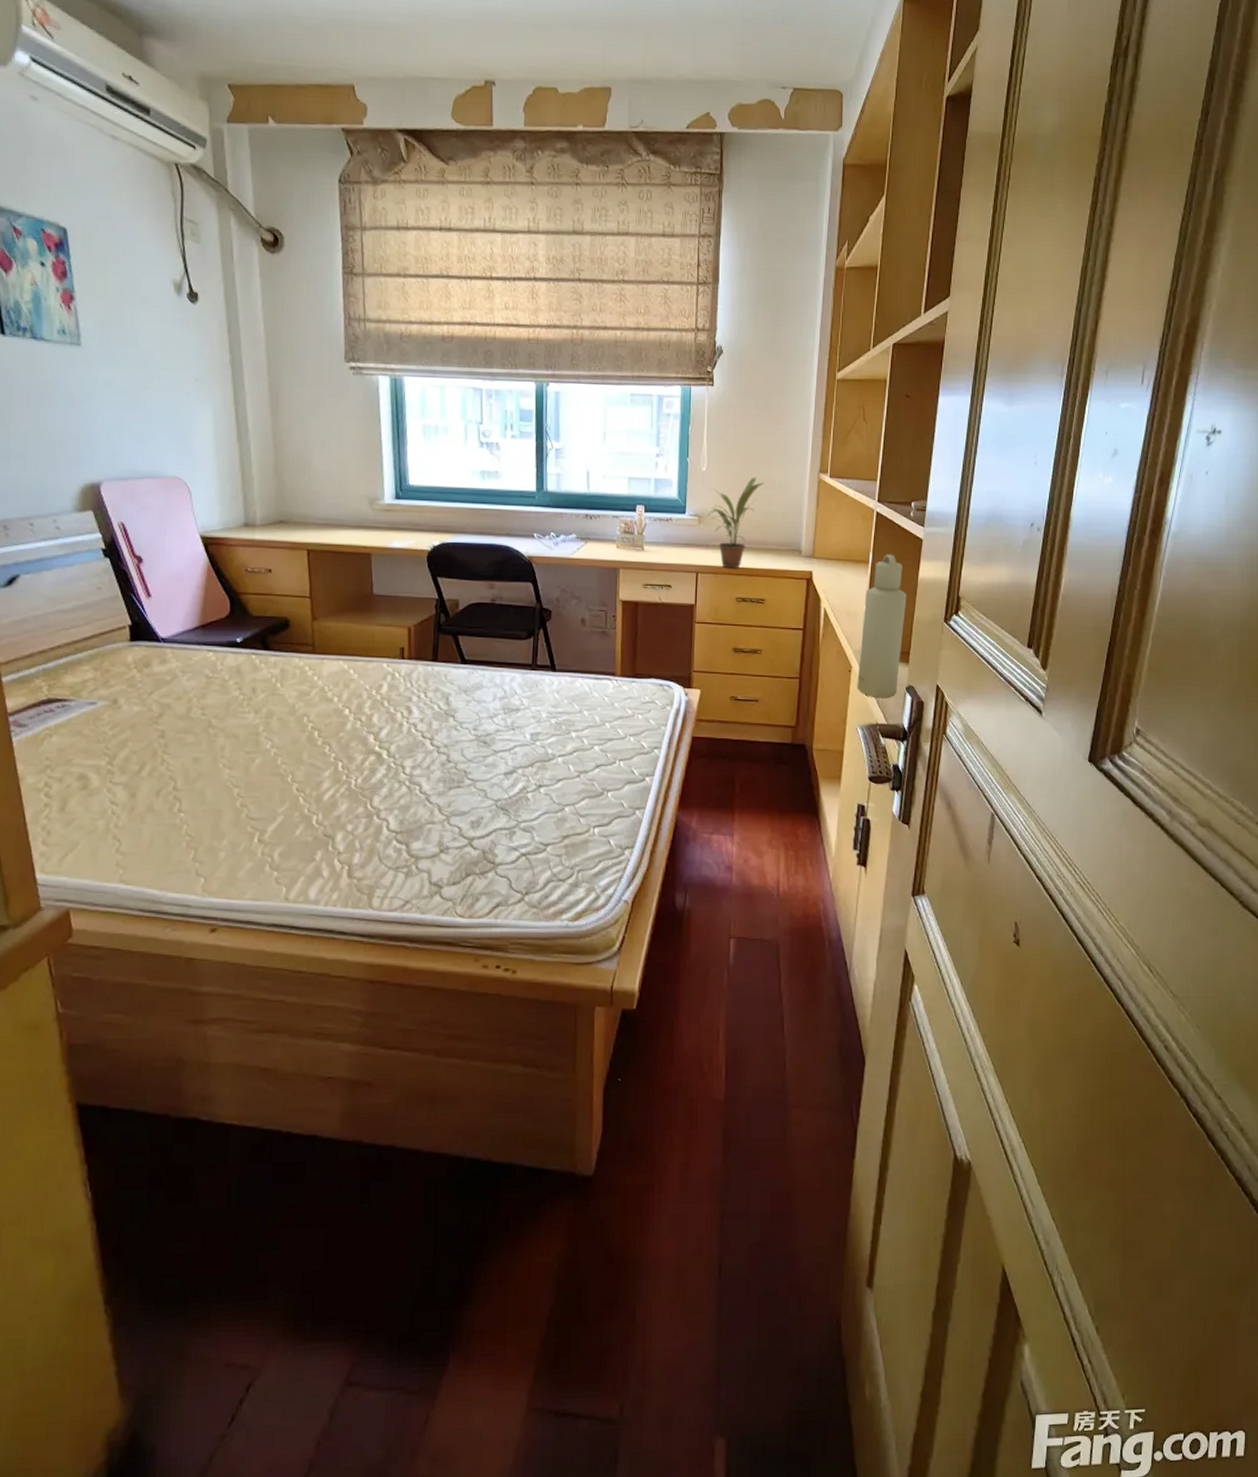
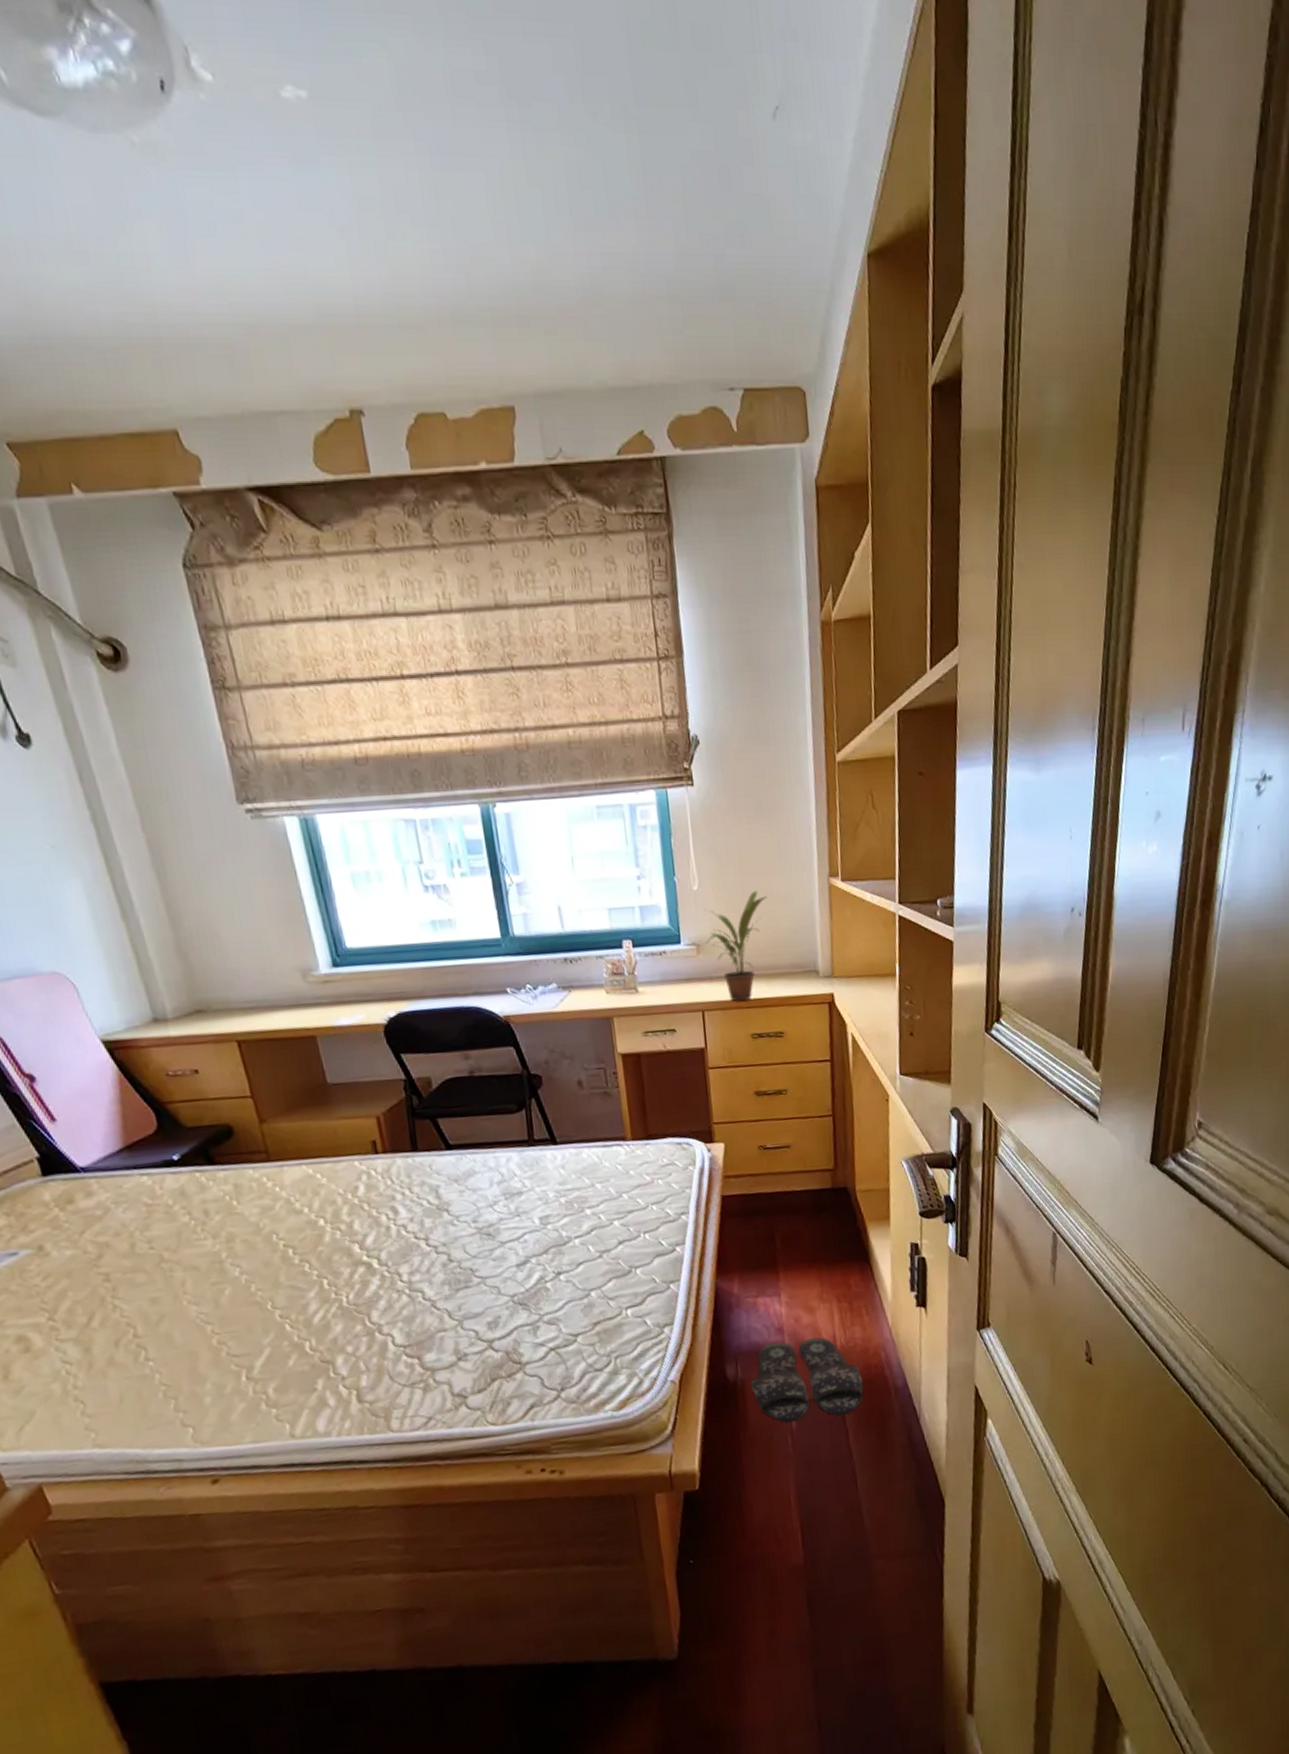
slippers: none [696,879,800,959] -> present [751,1337,864,1423]
bottle: present [857,554,907,699] -> none [895,962,942,1127]

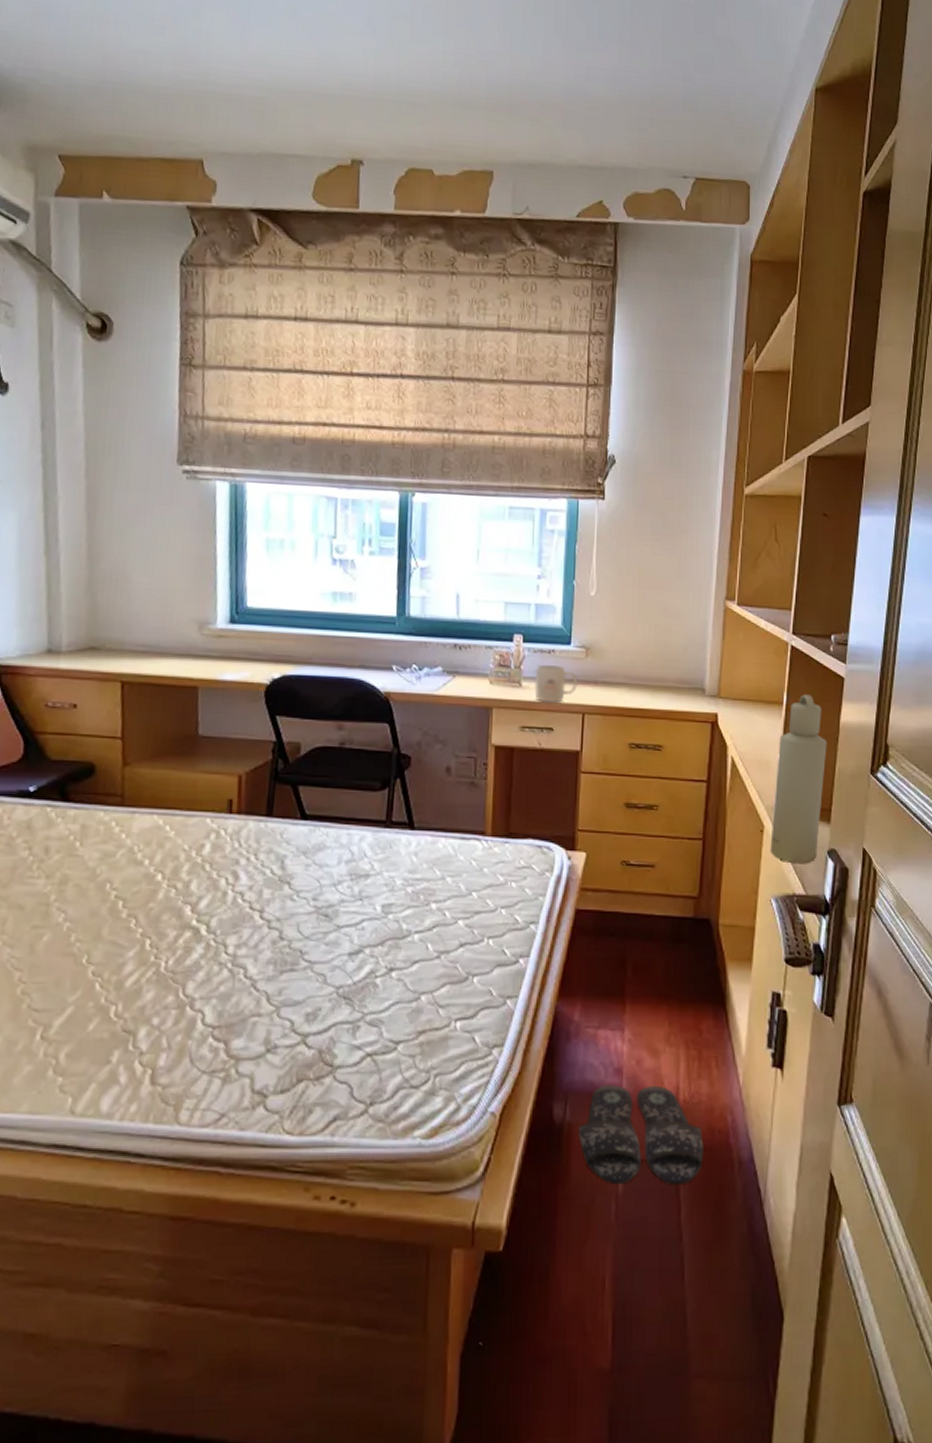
mug: none [650,966,693,1005] -> present [534,664,577,703]
potted plant: present [705,890,767,1001] -> none [594,603,662,708]
bottle: none [895,962,942,1127] -> present [770,694,827,864]

